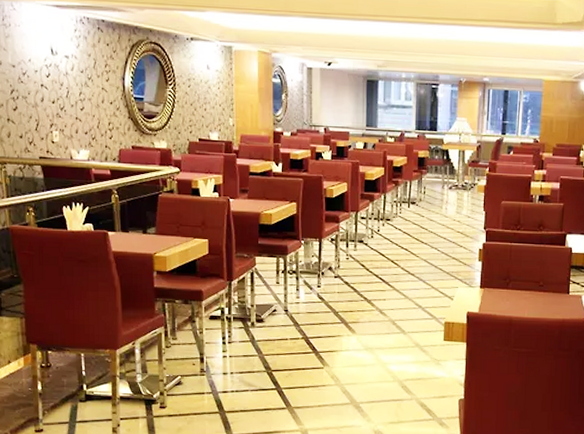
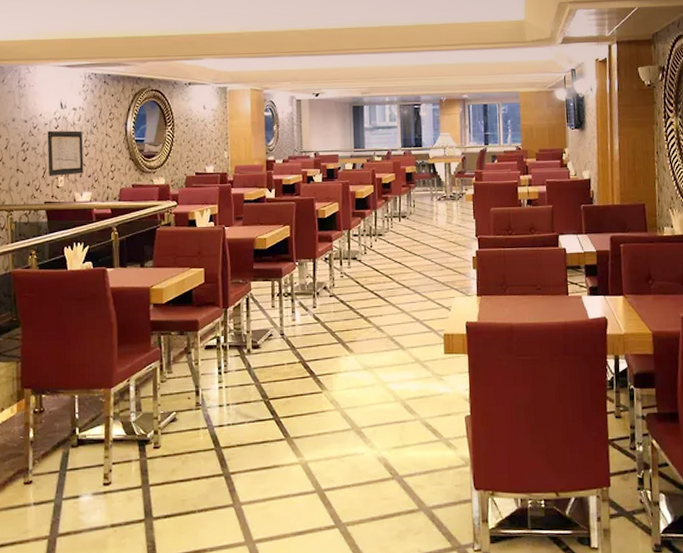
wall art: none [38,78,80,130] -> present [47,130,84,176]

